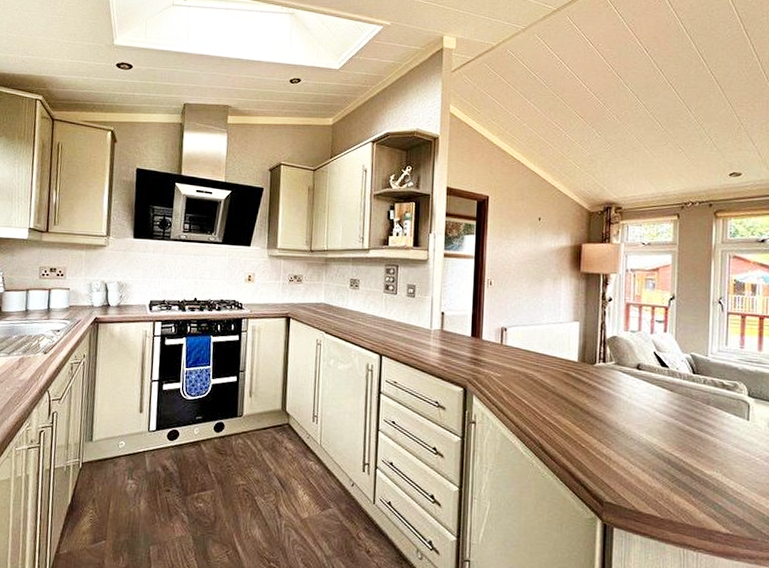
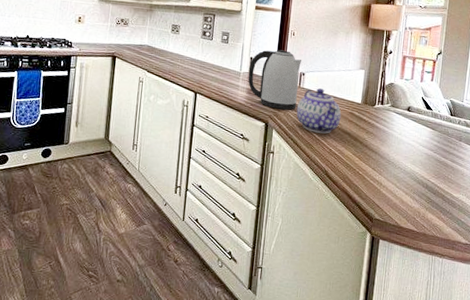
kettle: none [440,302,502,372] -> present [248,50,301,110]
teapot: none [499,345,555,399] -> present [296,88,342,134]

